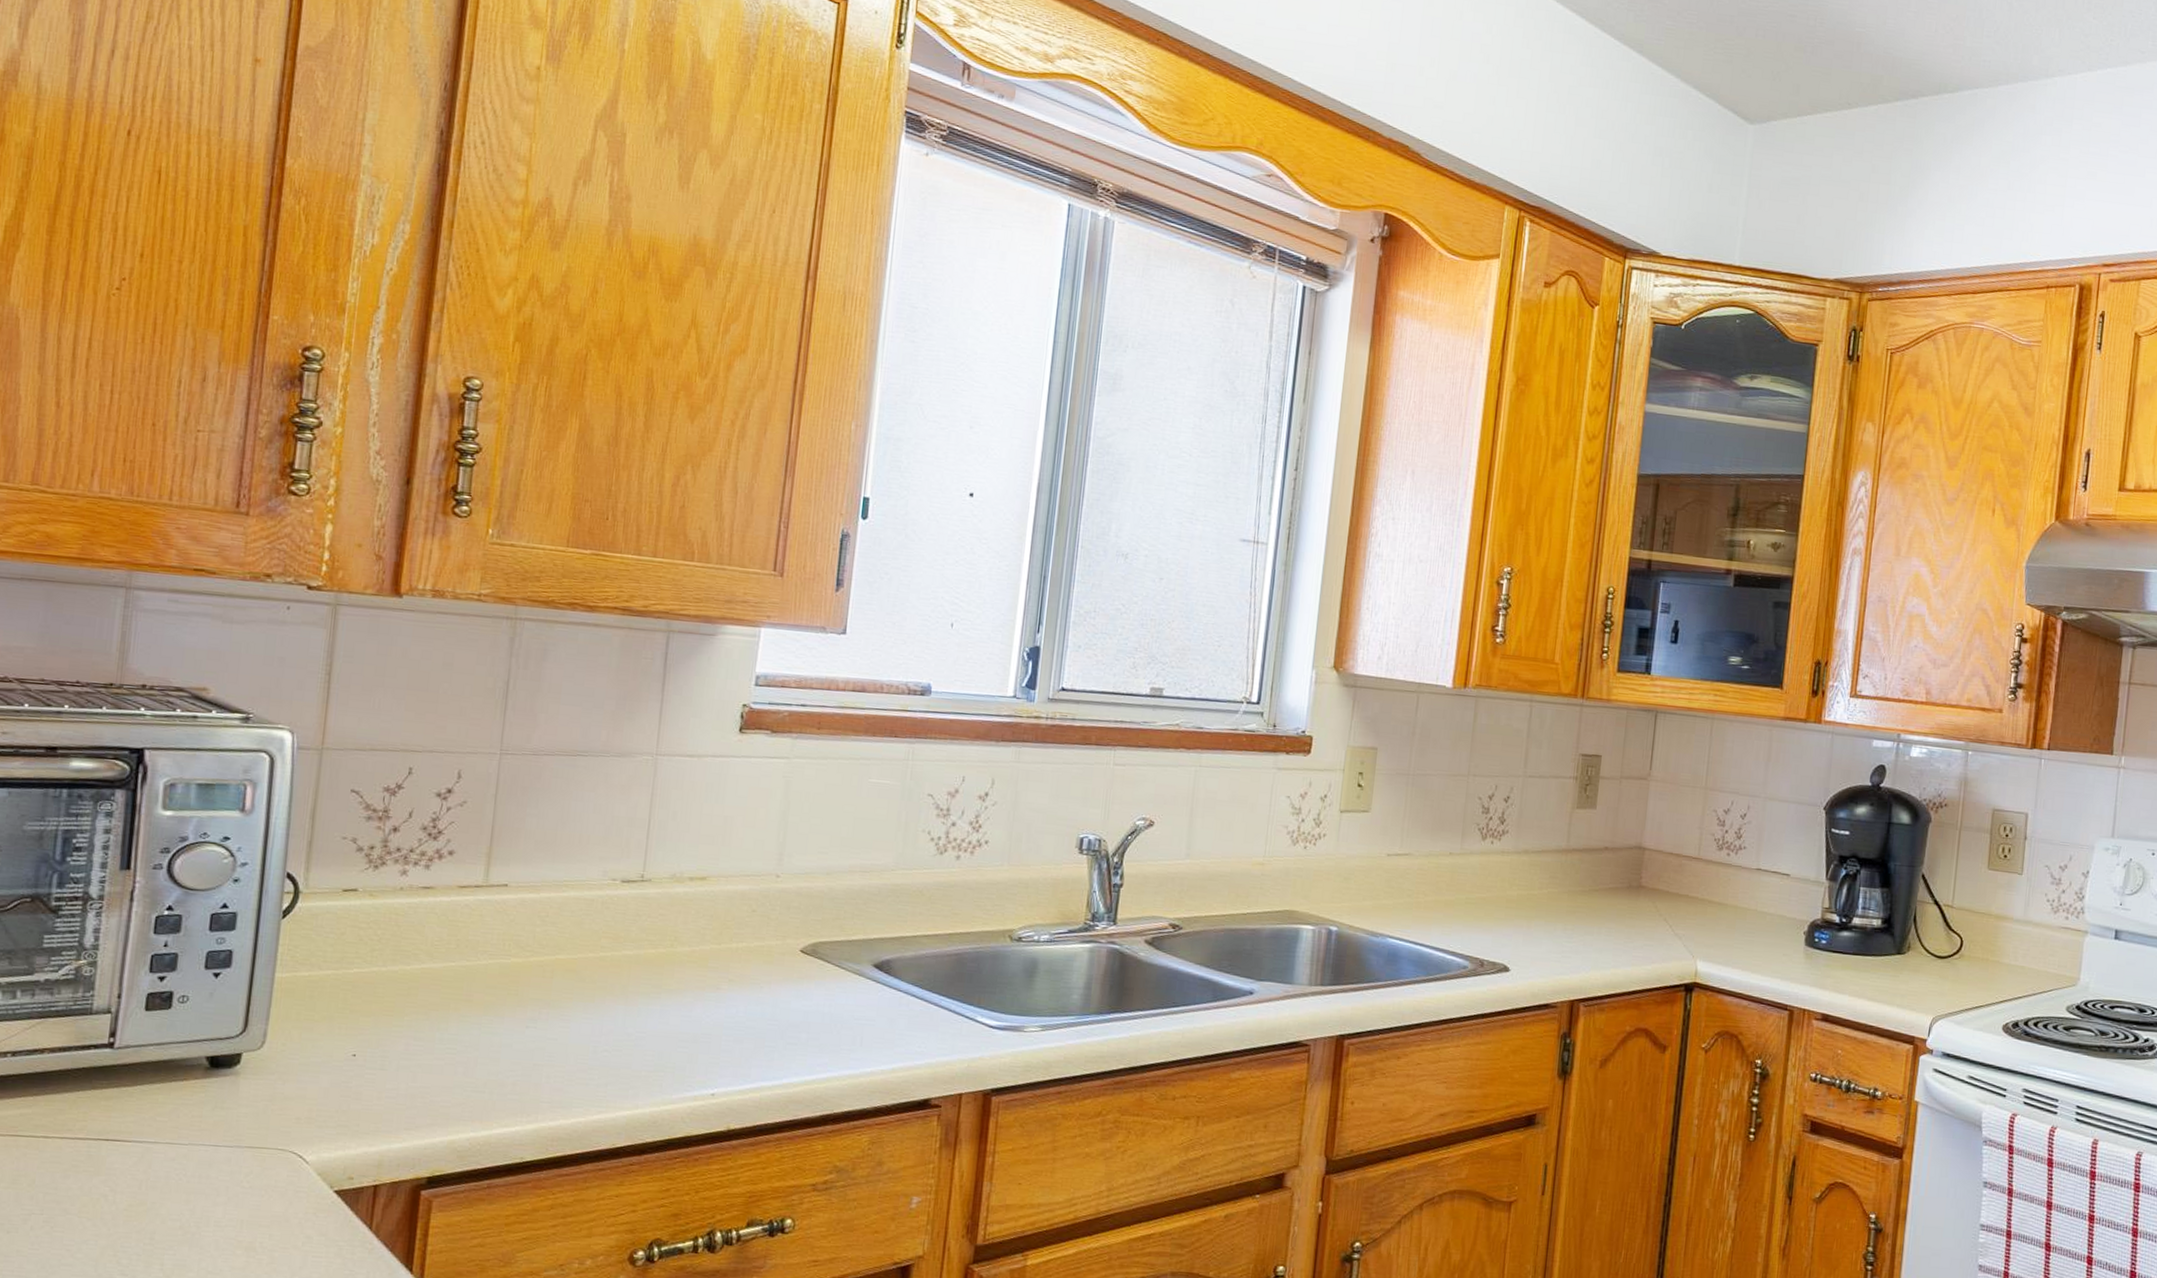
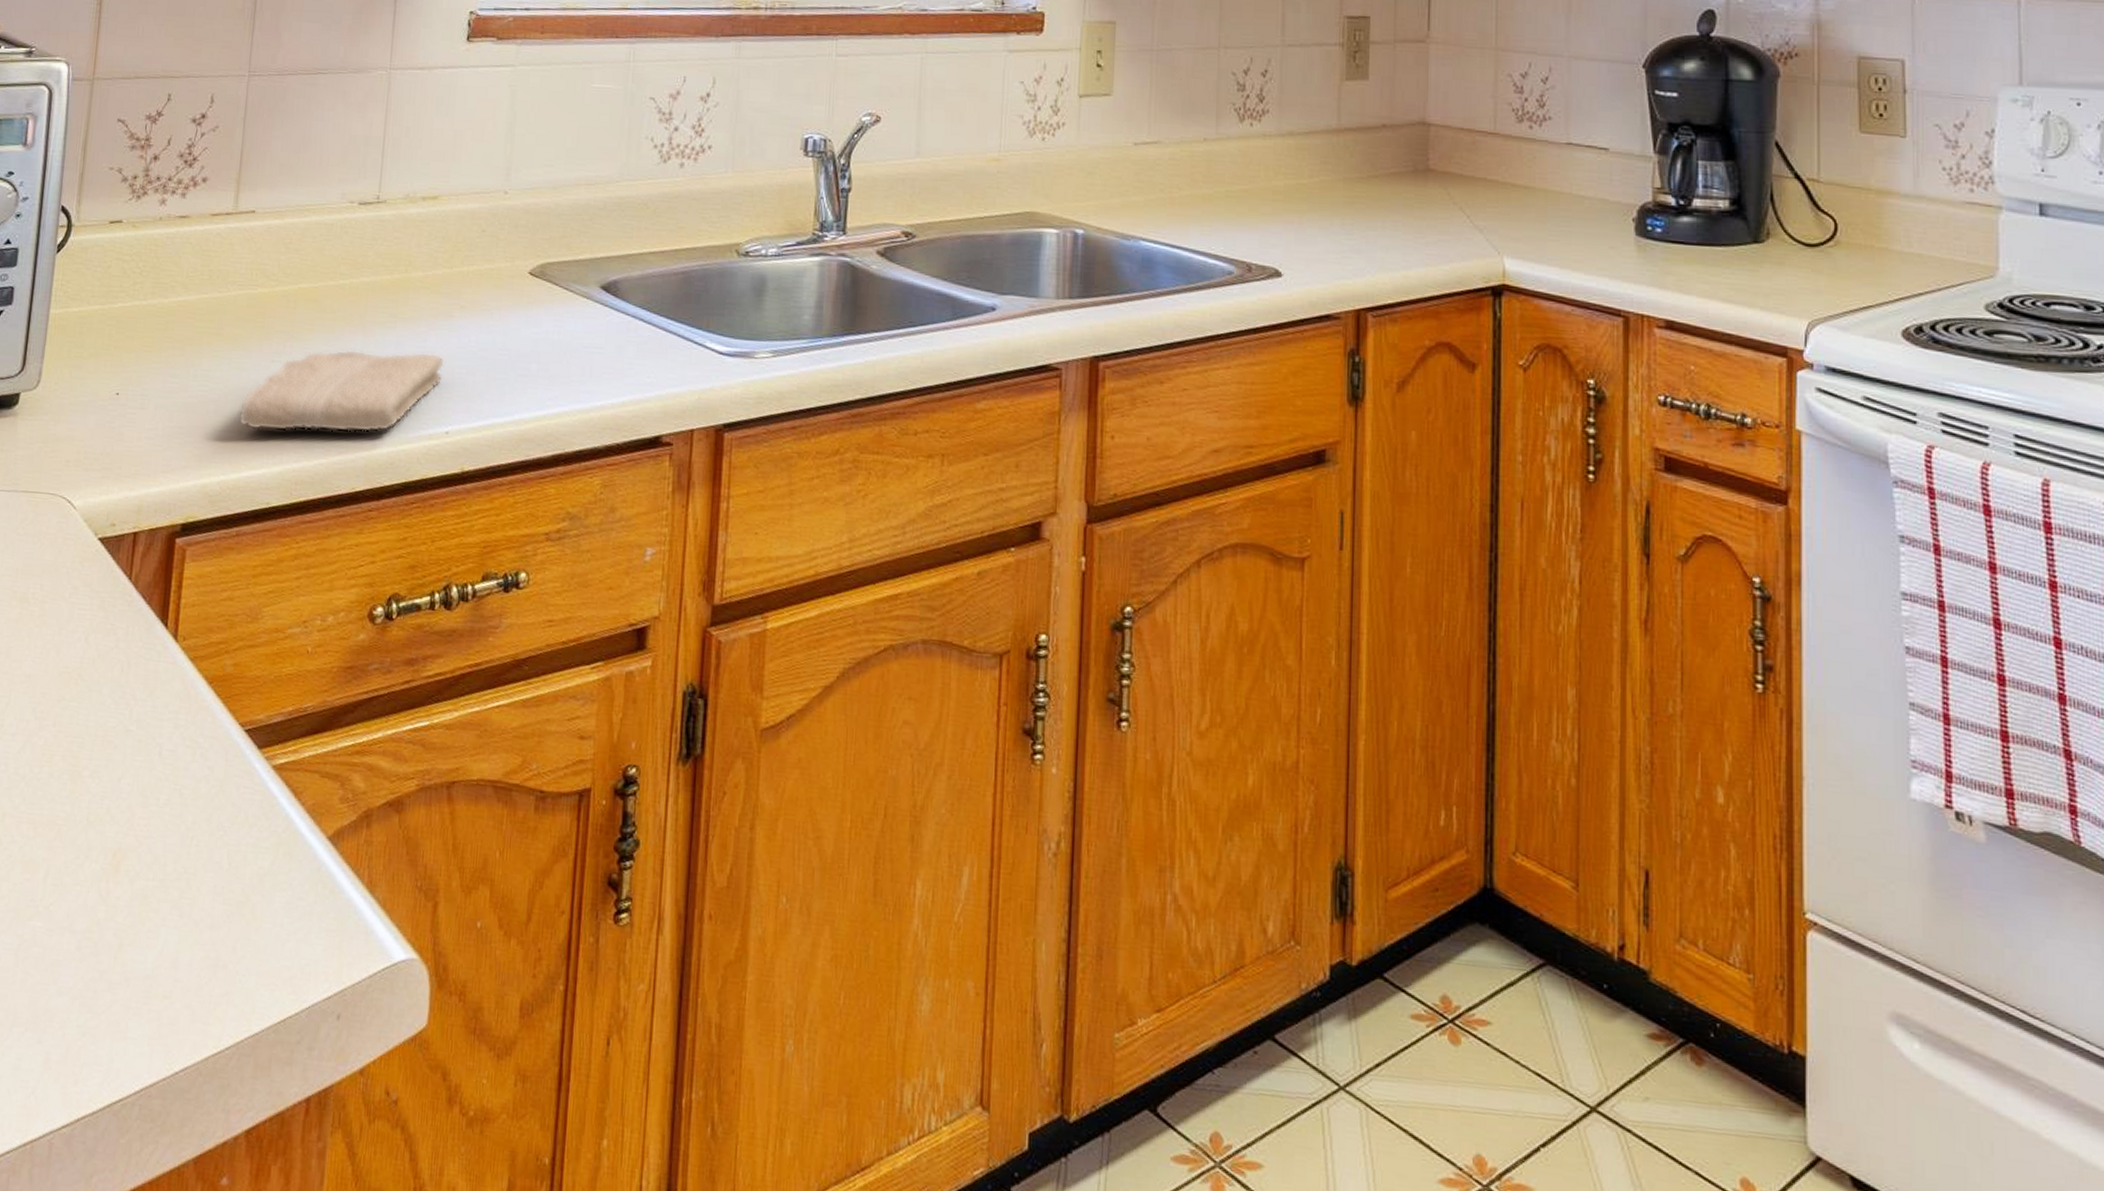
washcloth: none [490,1017,711,1094] -> present [238,349,444,432]

